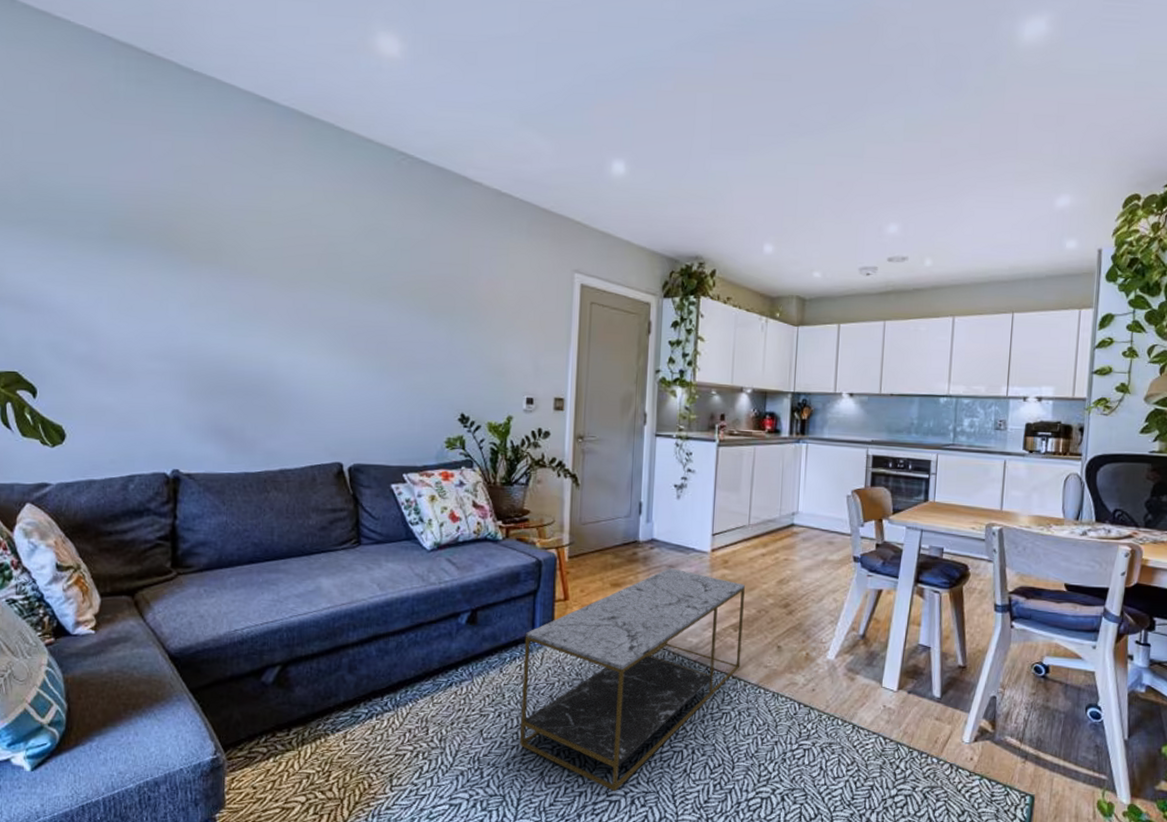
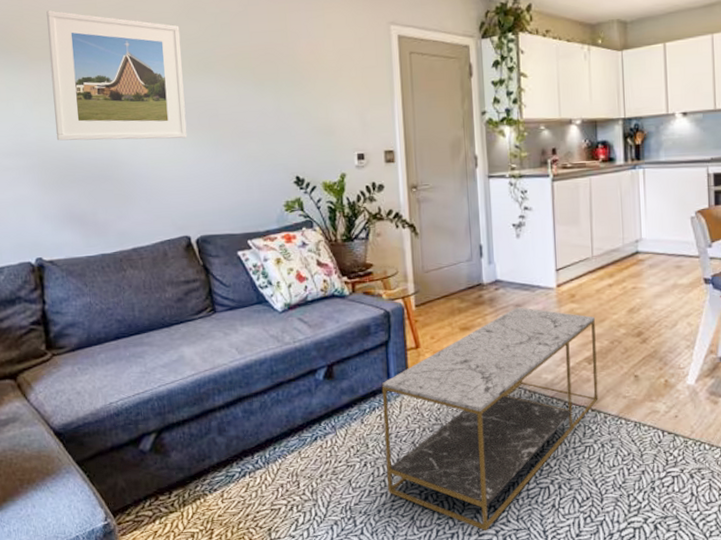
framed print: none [210,212,357,362] -> present [46,10,188,141]

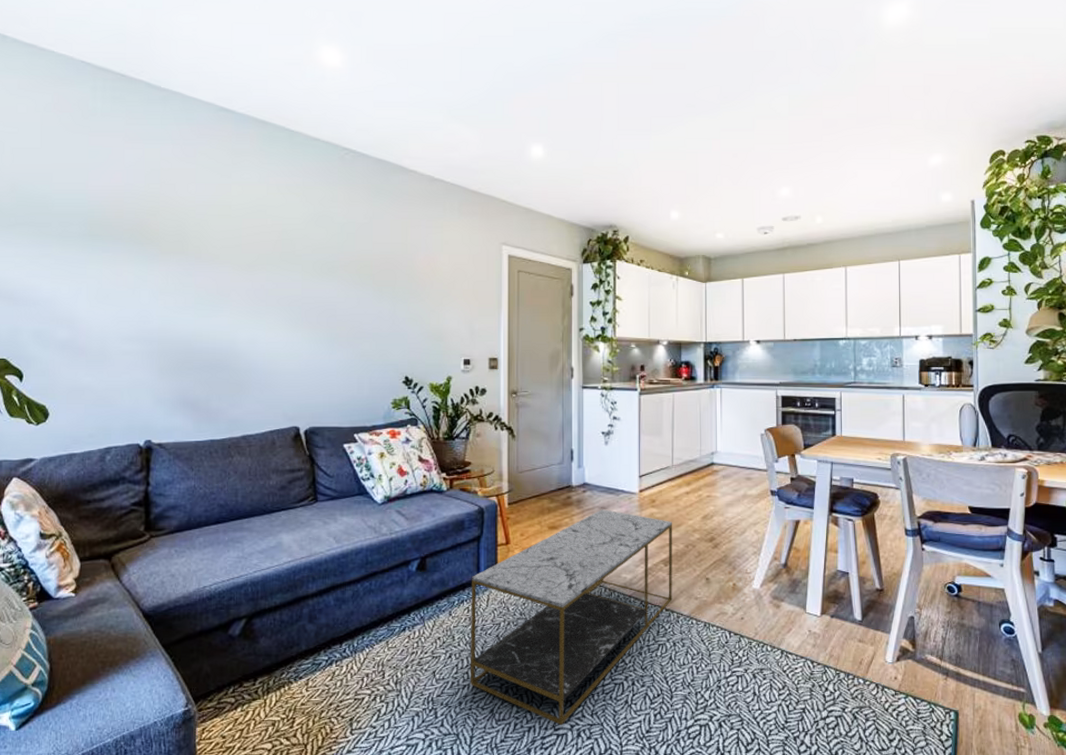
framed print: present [46,10,188,141] -> none [178,209,307,335]

